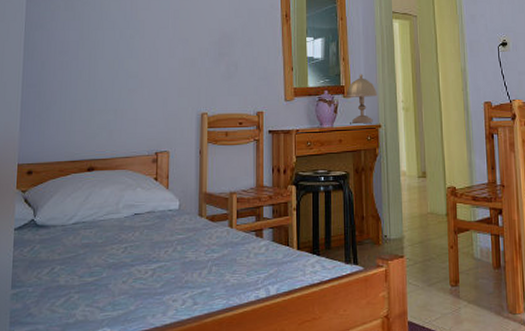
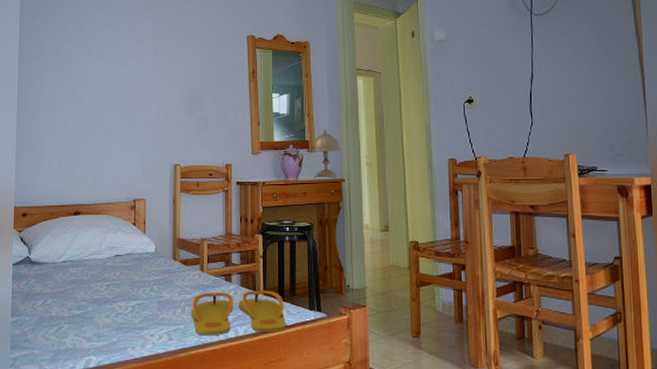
flip-flop: none [218,245,321,298] -> present [191,290,286,336]

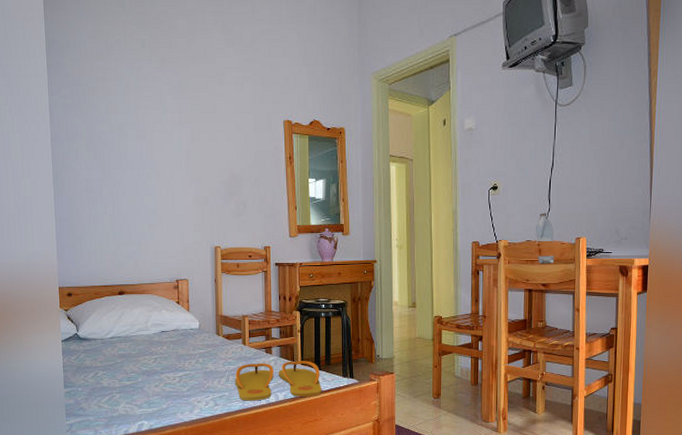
table lamp: present [282,129,341,181] -> none [318,214,374,262]
bottle: none [518,127,543,184] -> present [536,213,555,264]

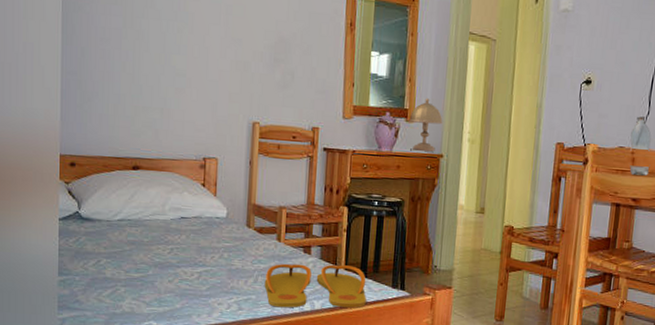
table lamp: none [318,214,374,262] -> present [375,98,443,152]

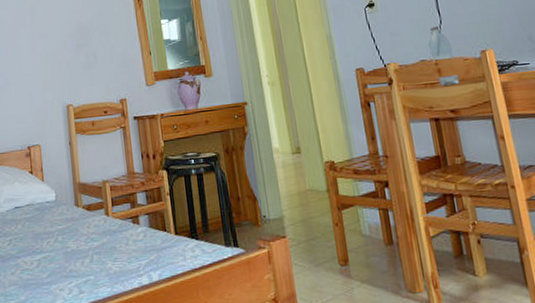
flip-flop: present [264,263,366,308] -> none [100,229,203,285]
table lamp: present [375,98,443,152] -> none [181,51,240,110]

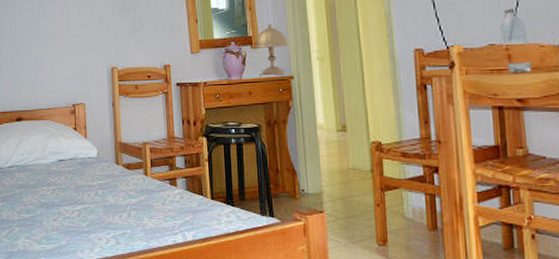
table lamp: none [181,51,240,110] -> present [225,23,288,80]

